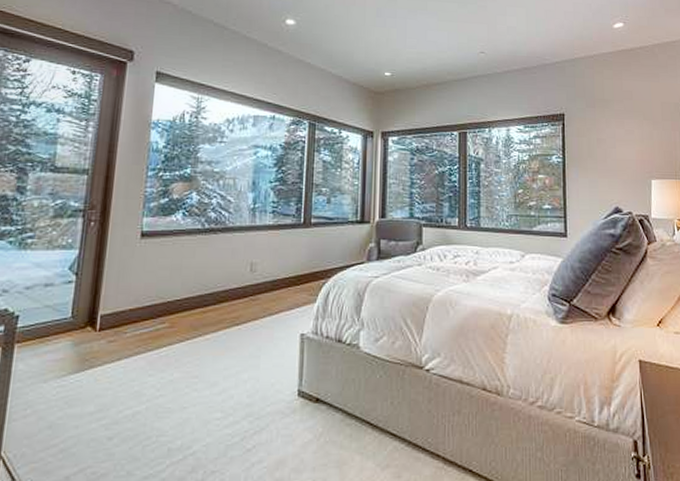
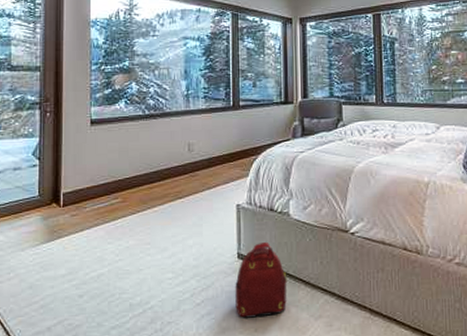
backpack: none [292,377,353,467] -> present [235,241,287,318]

